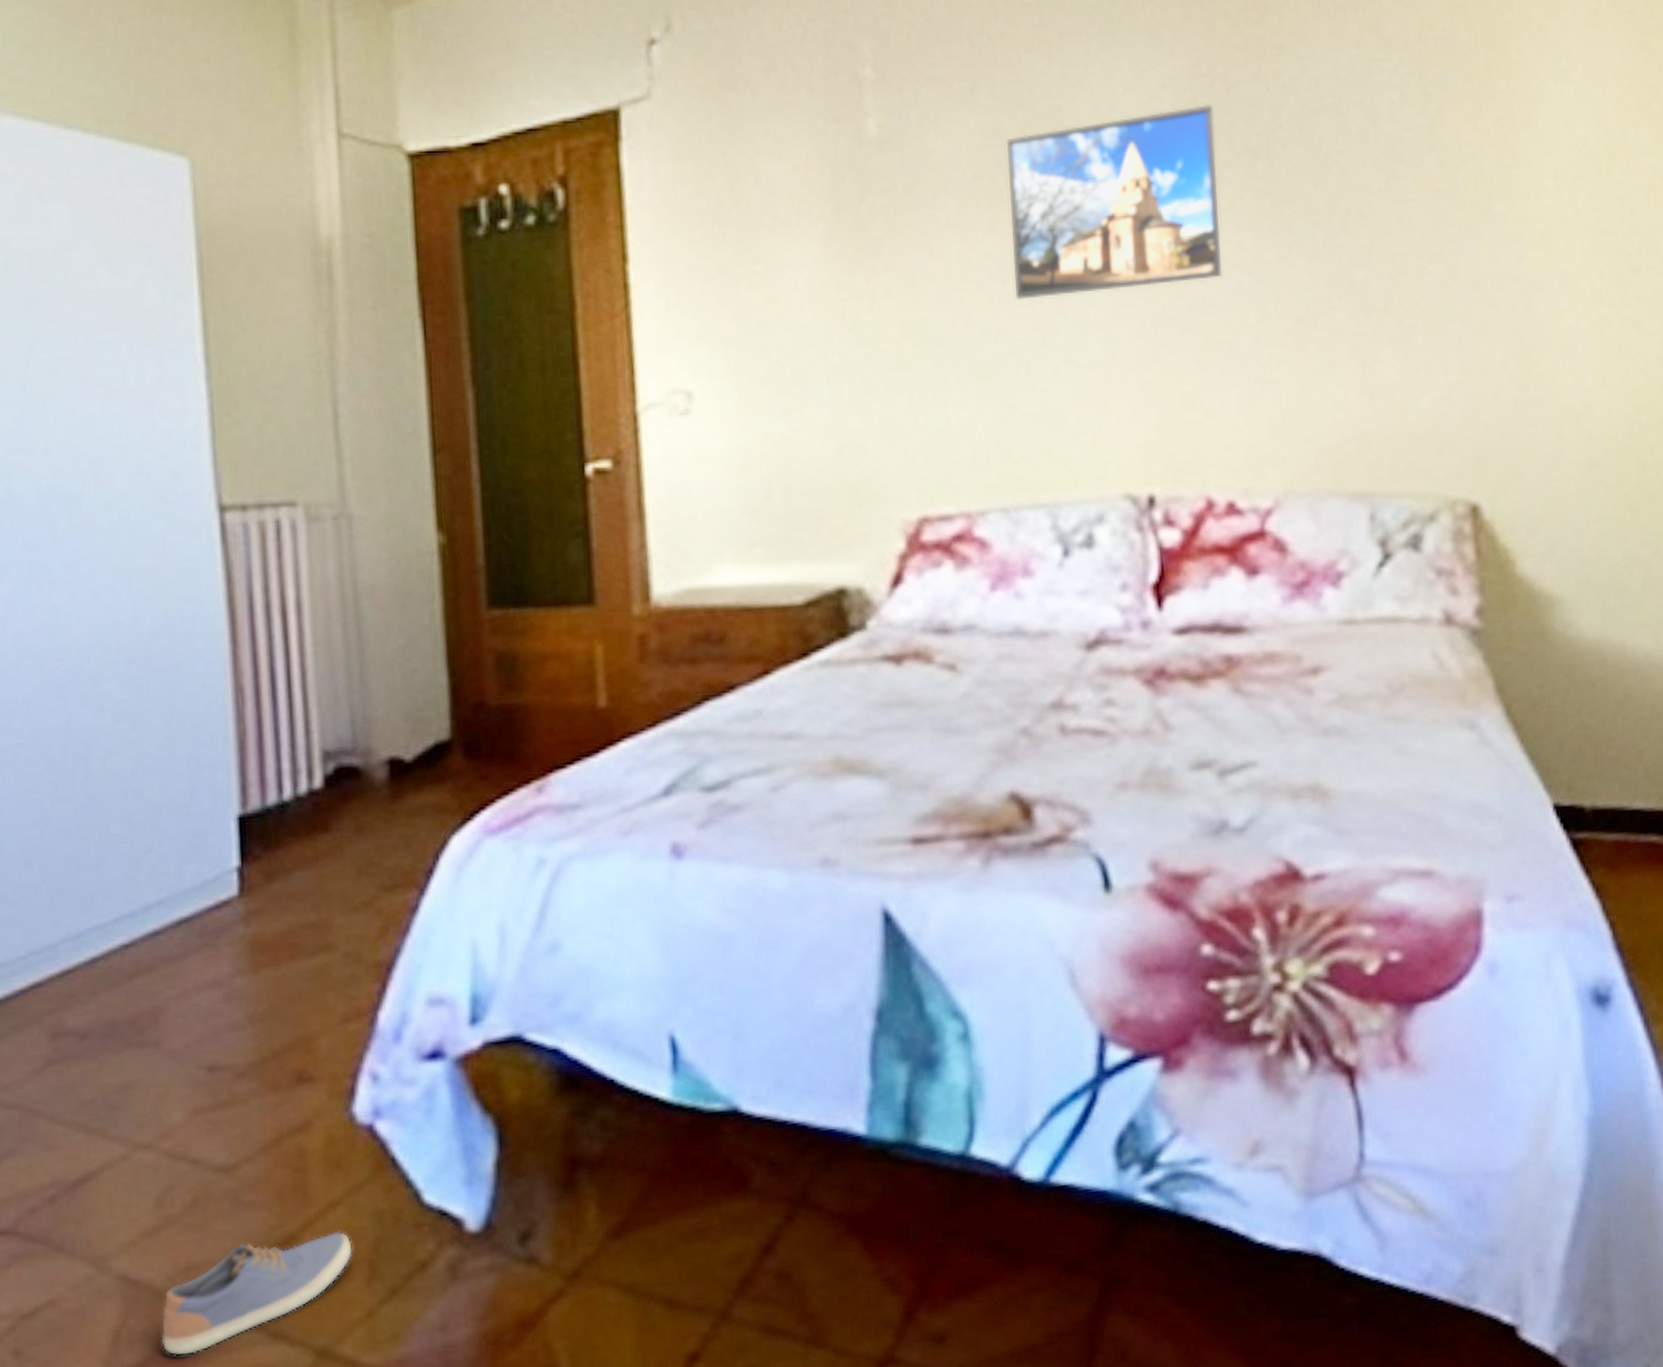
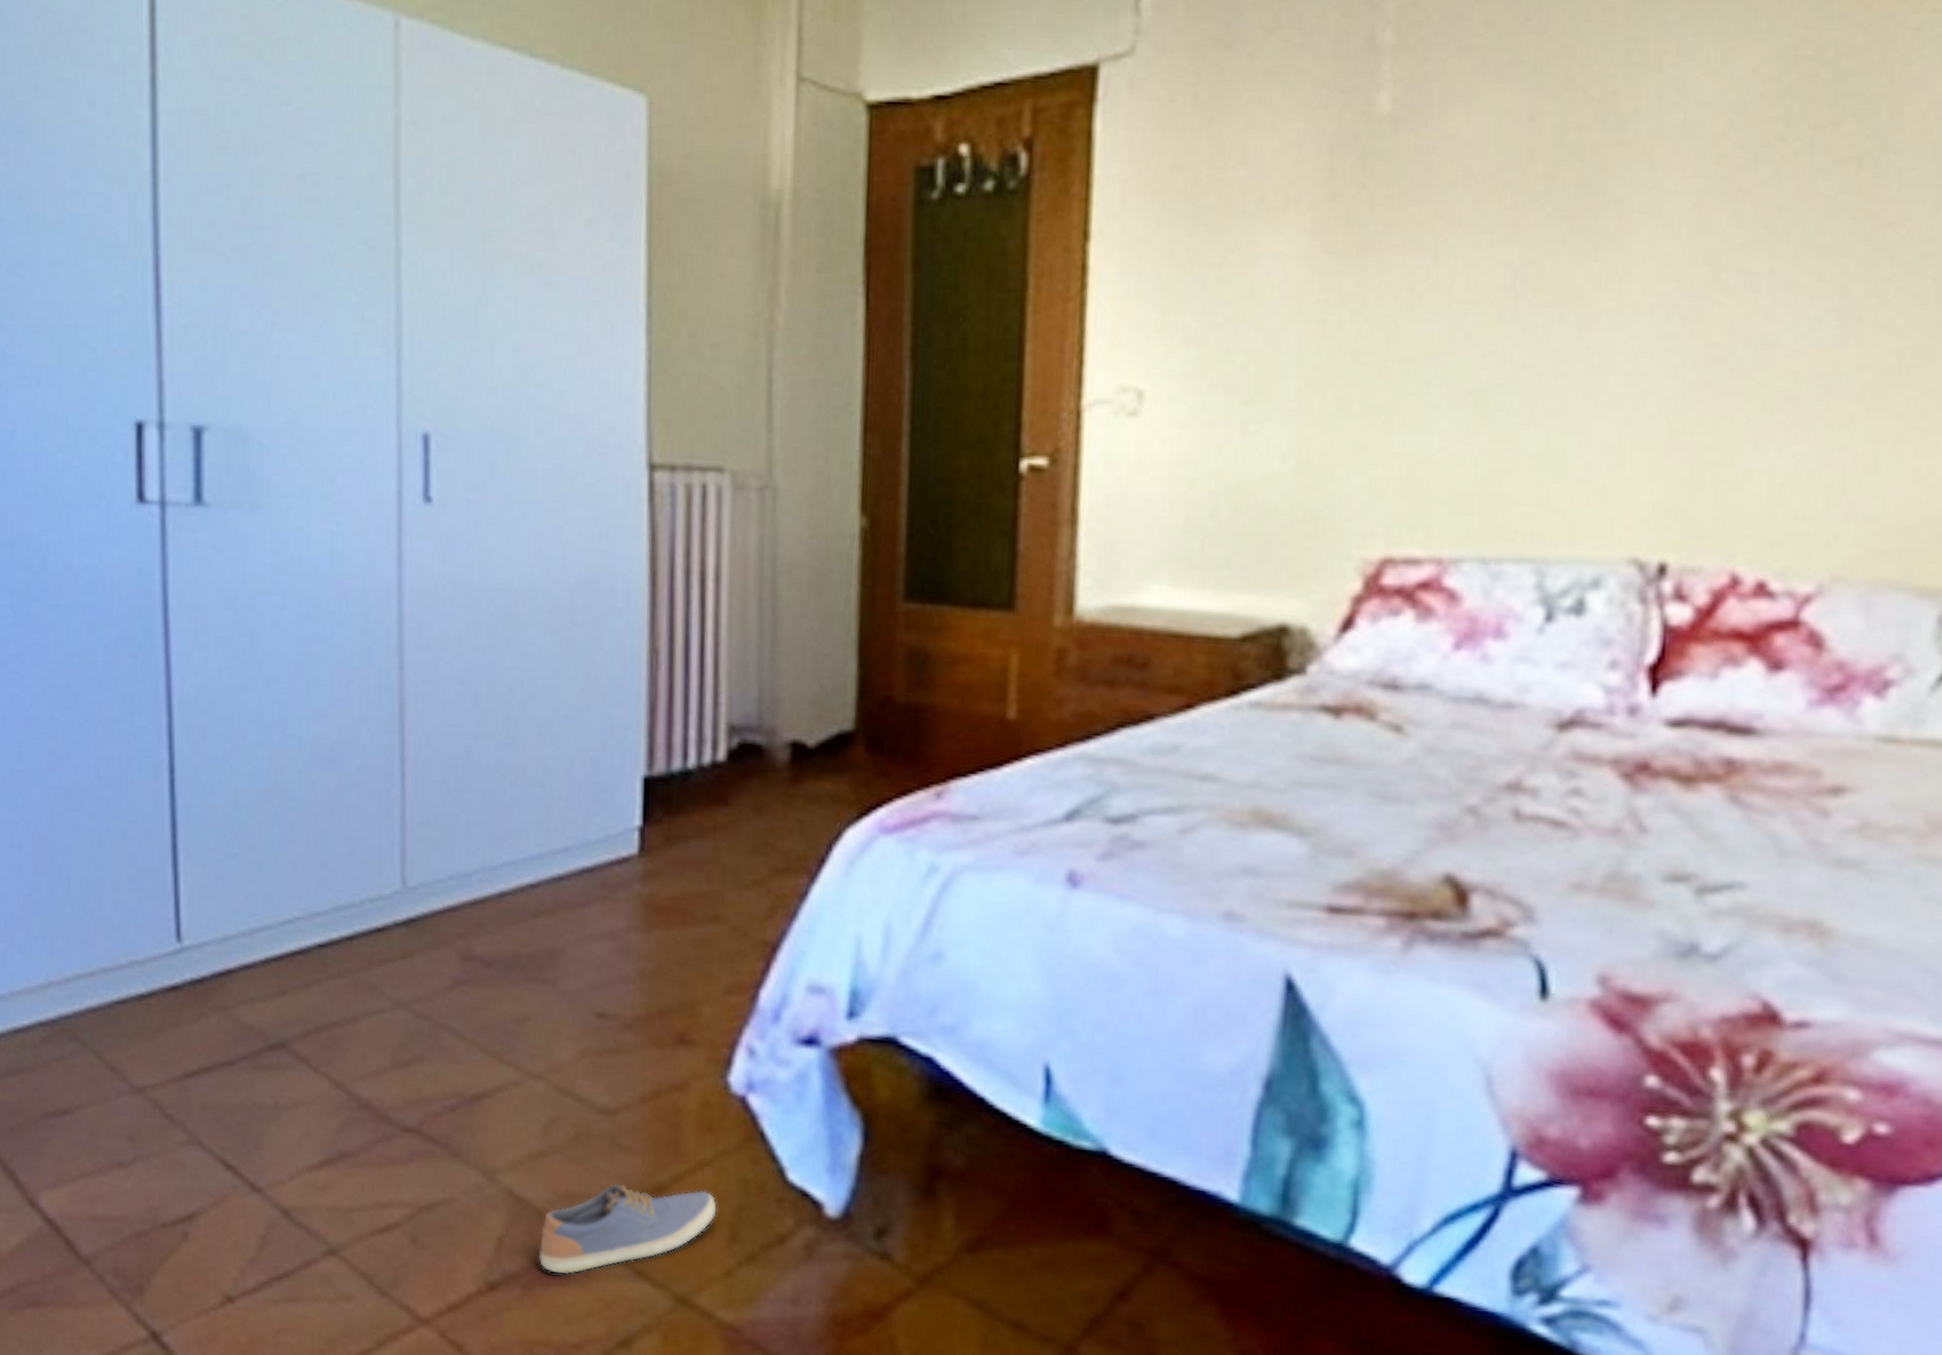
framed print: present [1007,104,1223,301] -> none [1531,95,1816,320]

